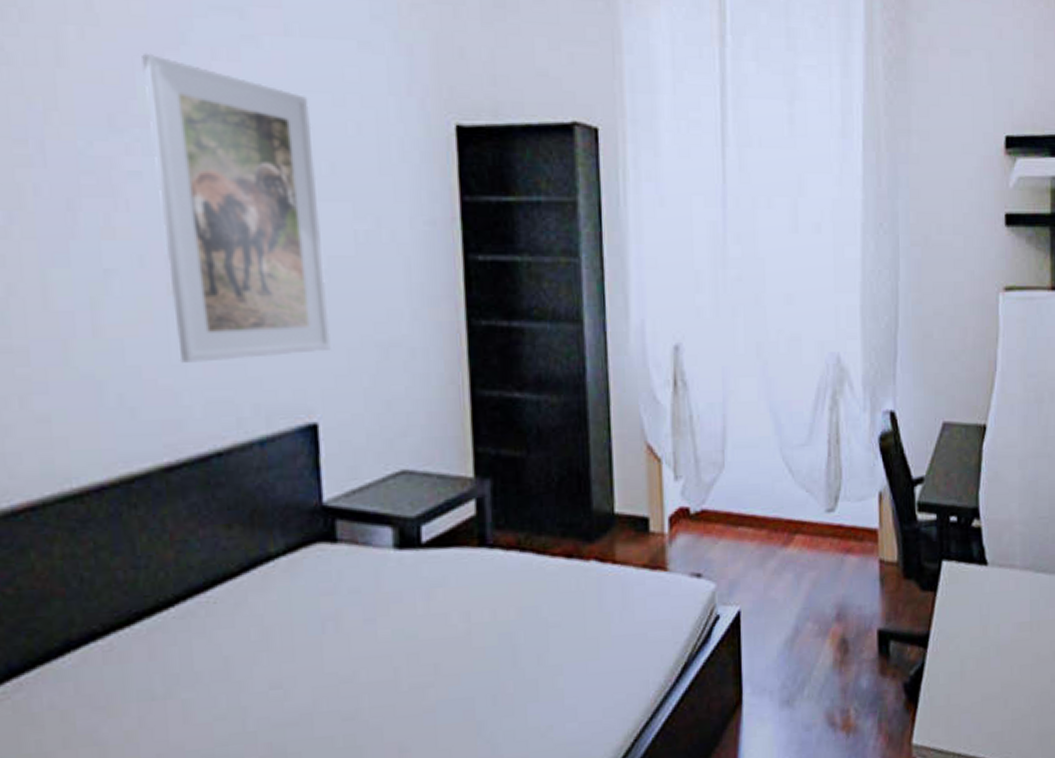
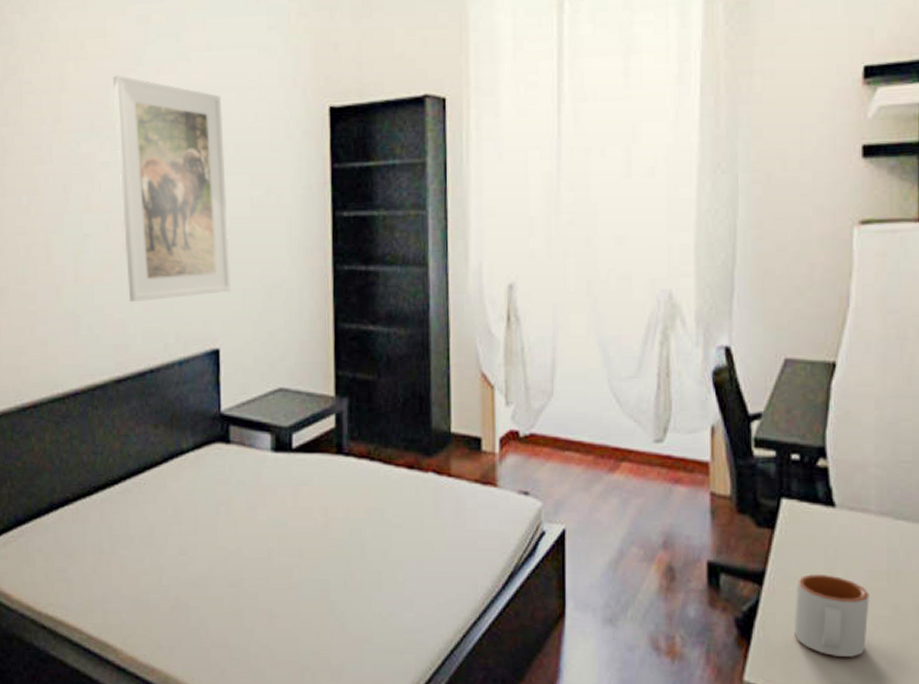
mug: none [954,631,1017,709] -> present [793,574,870,657]

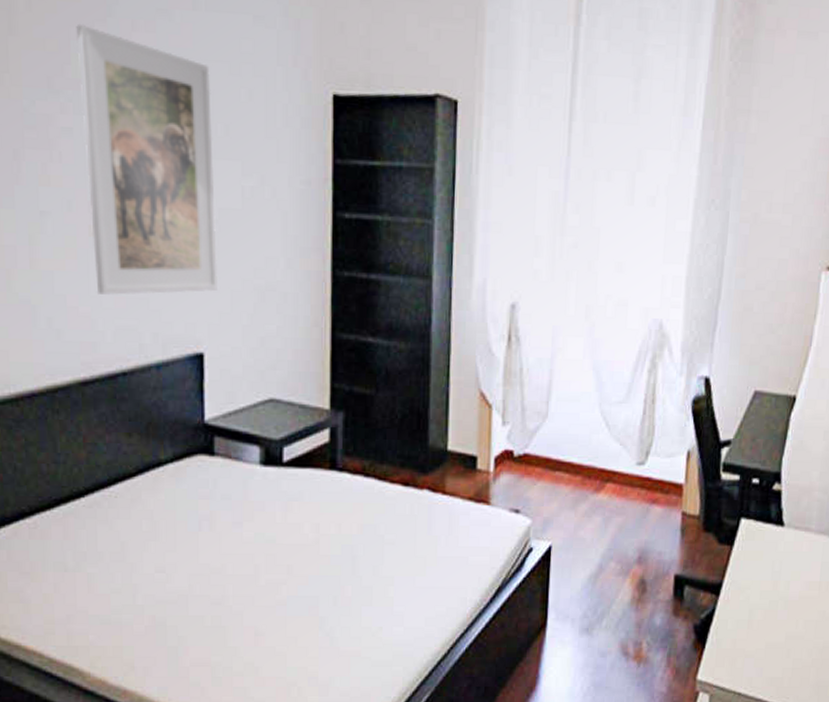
mug: present [793,574,870,657] -> none [740,585,804,656]

